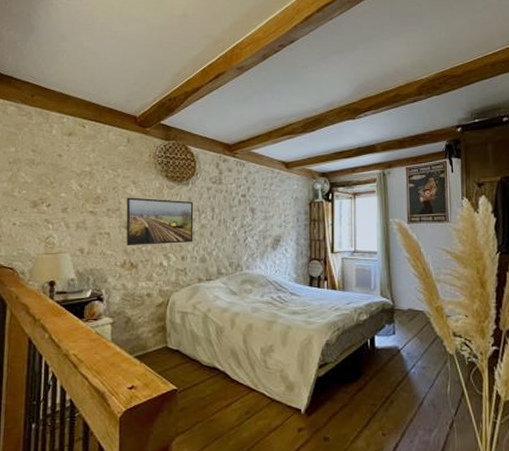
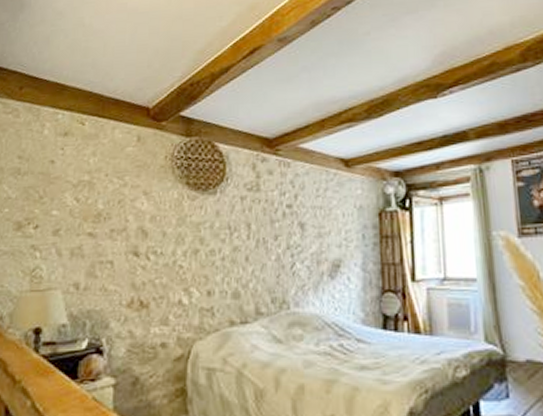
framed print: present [126,197,194,246] -> none [134,212,223,279]

